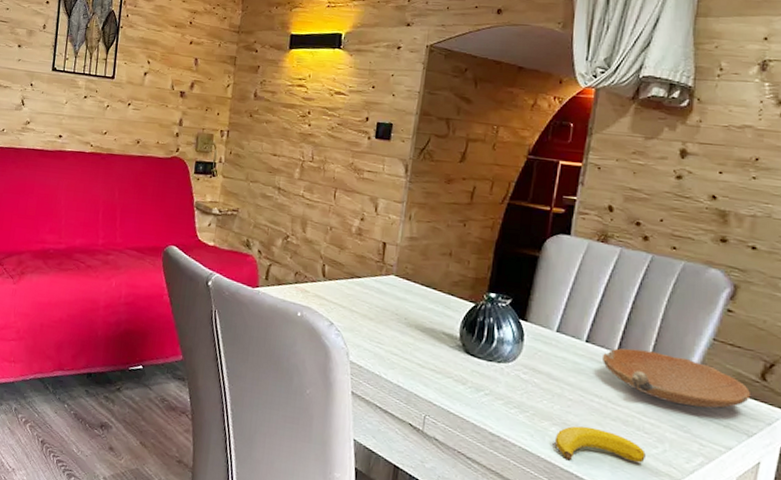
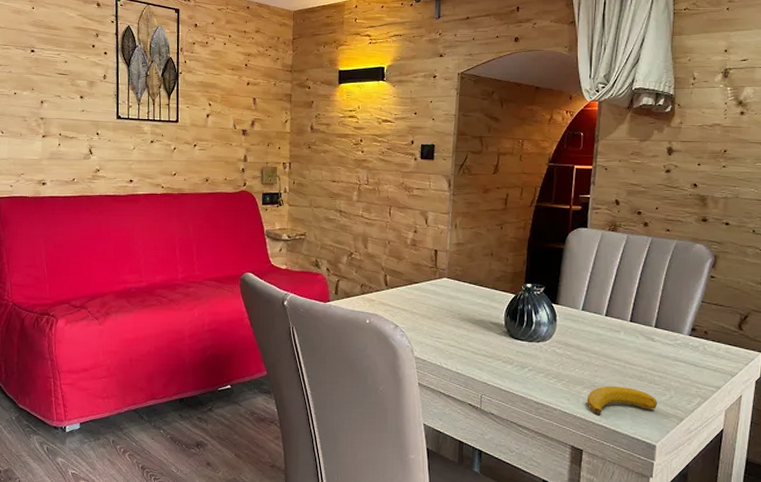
bowl: present [601,348,750,409] -> none [618,317,731,358]

